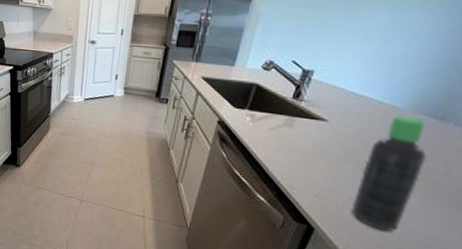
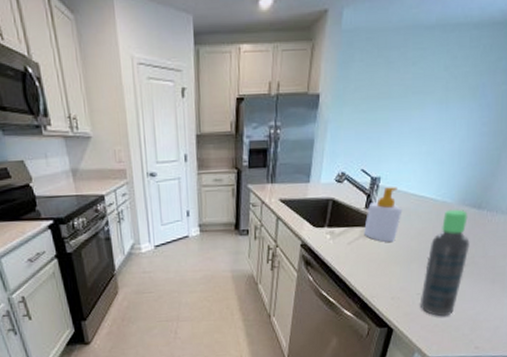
soap bottle: none [289,81,338,136] -> present [364,187,403,242]

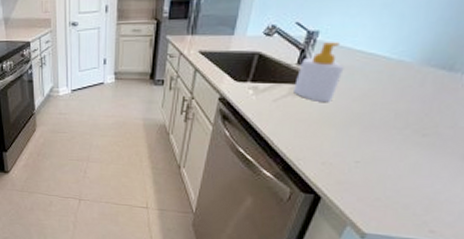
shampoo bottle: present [419,209,470,317] -> none [357,70,433,191]

